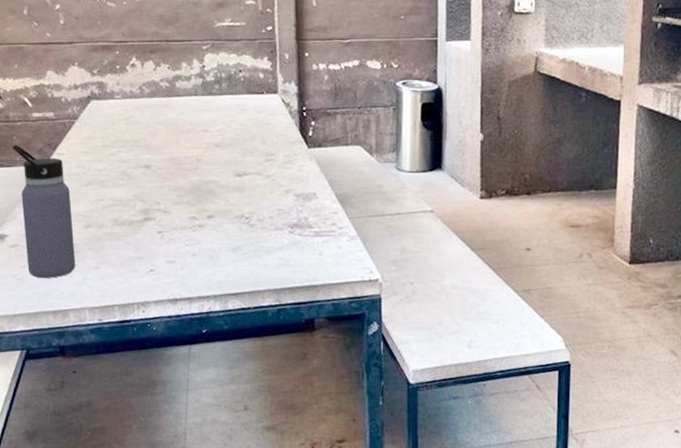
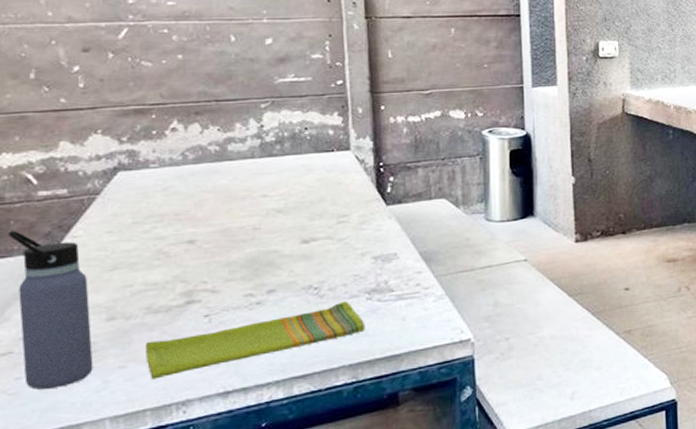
dish towel: none [113,232,288,281] -> present [144,301,365,380]

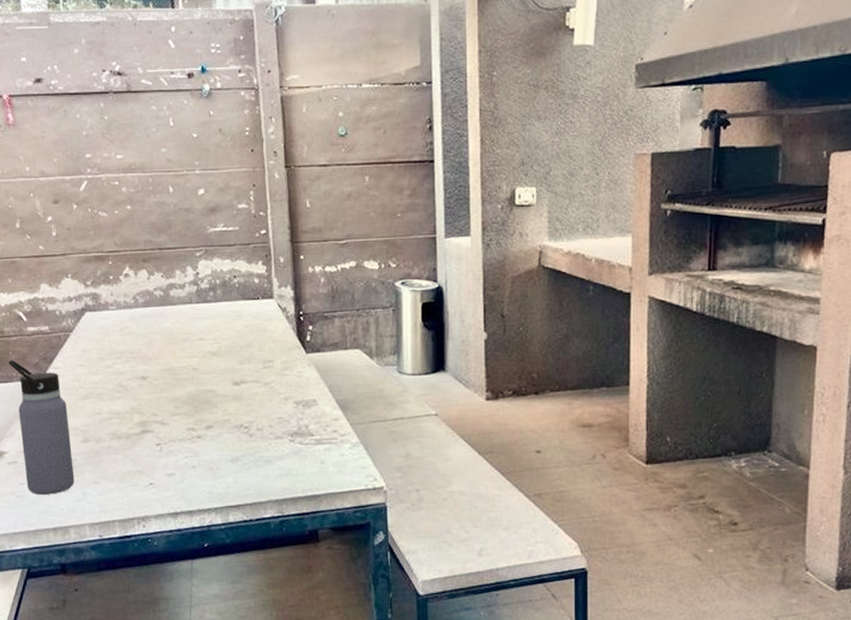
dish towel: present [144,301,365,380] -> none [112,441,289,496]

